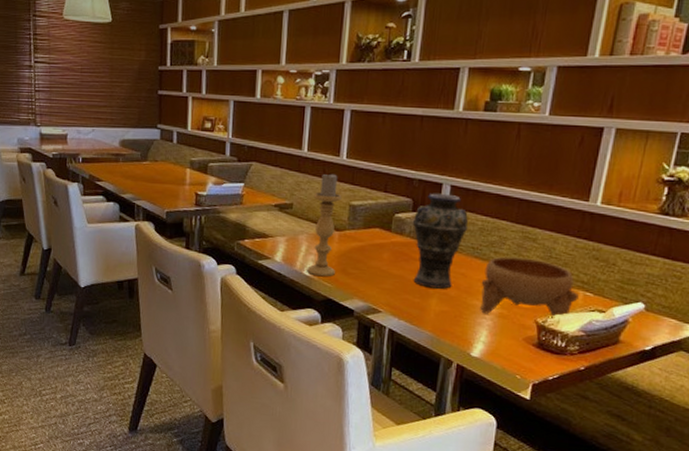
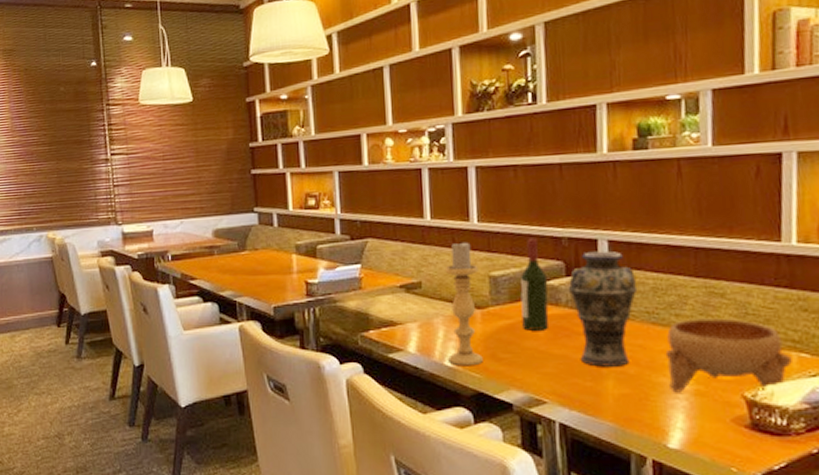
wine bottle: none [371,176,396,254] -> present [520,238,549,331]

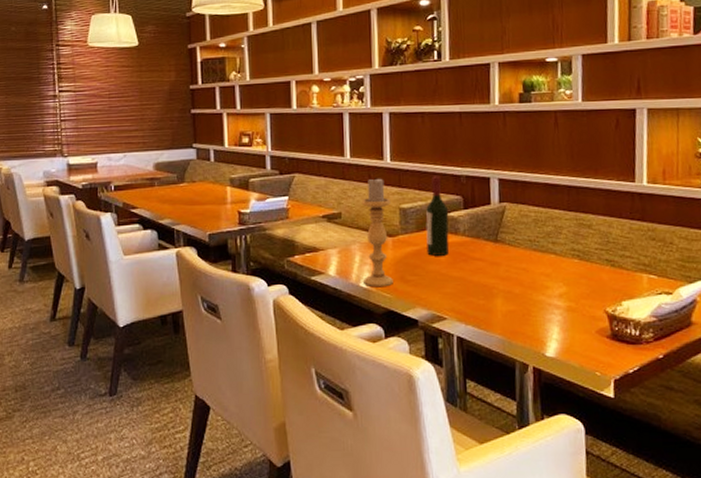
vase: present [568,250,638,367] -> none [465,187,522,287]
bowl: present [665,318,792,393] -> none [544,245,643,309]

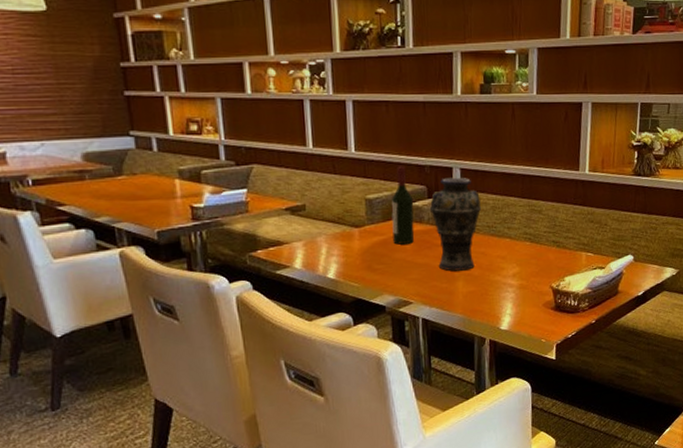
candle holder: present [362,177,393,288] -> none [326,167,361,278]
vase: none [465,187,522,287] -> present [429,177,482,272]

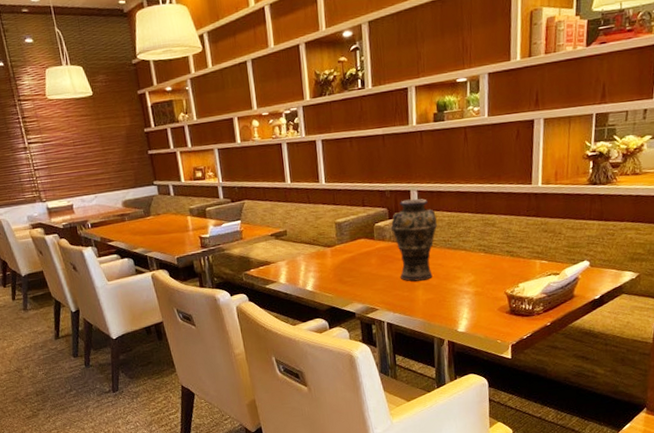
wine bottle: present [391,166,415,245] -> none [357,192,378,260]

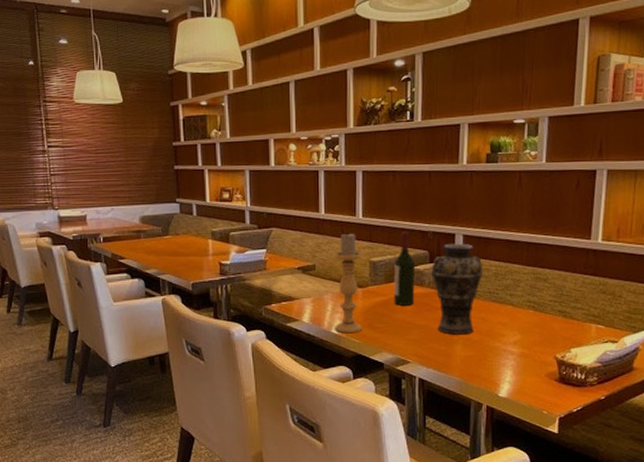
candle holder: none [303,197,334,290] -> present [334,232,362,334]
wine bottle: none [357,192,378,260] -> present [393,231,415,306]

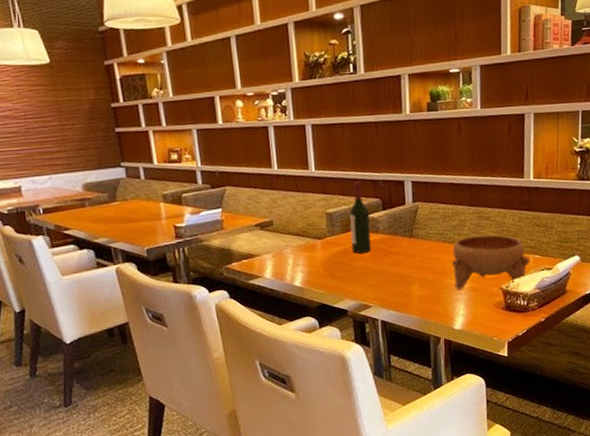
candle holder: present [334,232,362,334] -> none [291,185,324,285]
vase: present [430,243,484,335] -> none [384,189,433,277]
bowl: none [501,297,592,355] -> present [451,234,530,290]

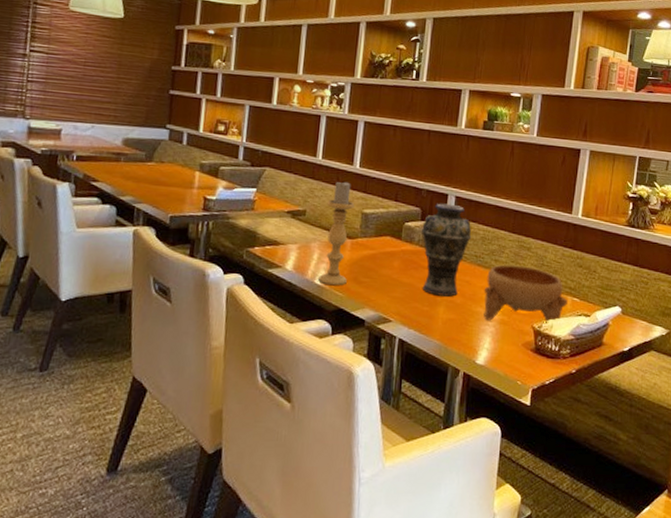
candle holder: none [291,185,324,285] -> present [318,180,355,286]
wine bottle: present [349,181,372,254] -> none [382,186,406,262]
vase: none [384,189,433,277] -> present [421,203,472,297]

